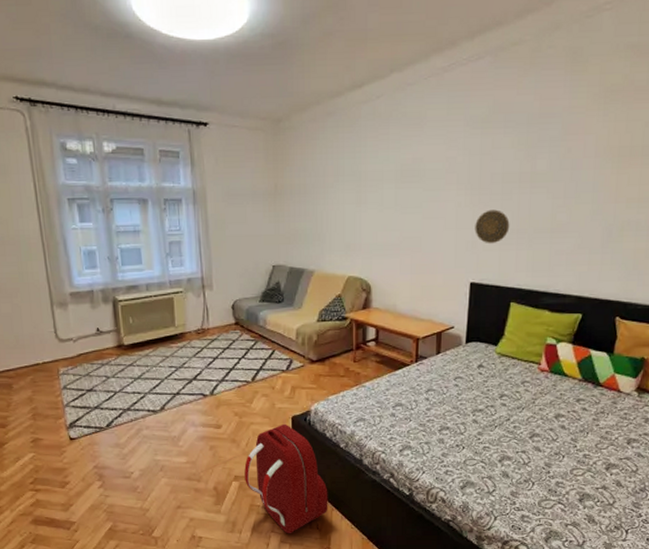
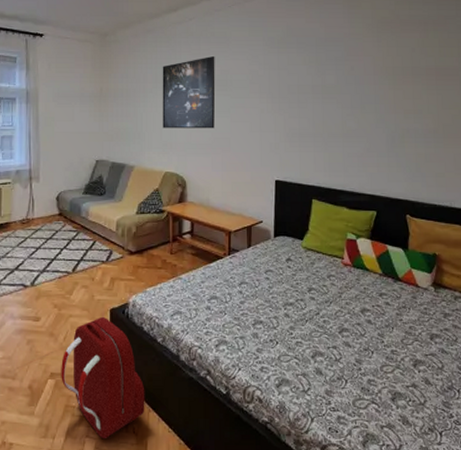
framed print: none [345,140,406,228] -> present [162,55,216,129]
decorative plate: present [475,209,510,244] -> none [277,116,307,146]

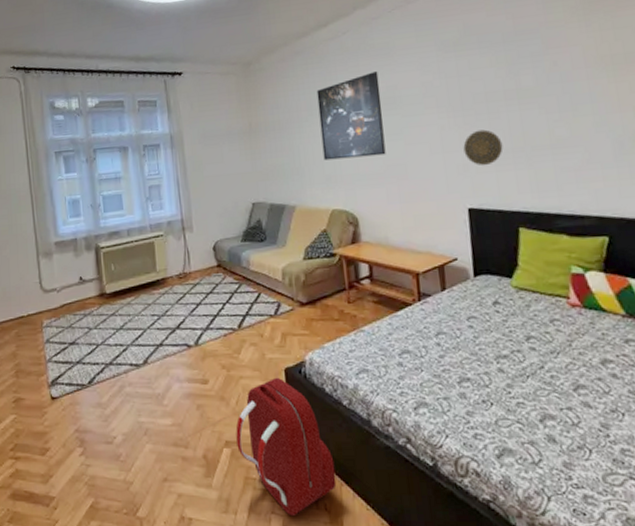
decorative plate: none [277,116,307,146] -> present [463,129,503,166]

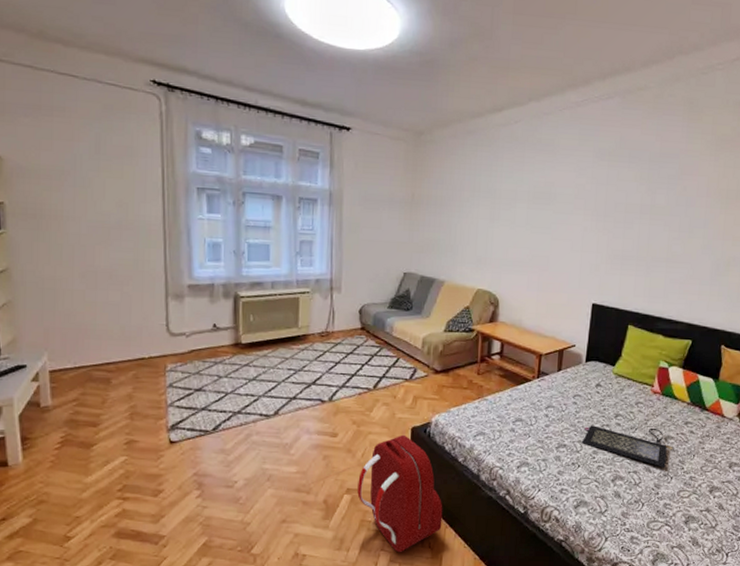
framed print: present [316,70,386,161] -> none [477,164,540,246]
decorative plate: present [463,129,503,166] -> none [598,236,631,269]
clutch bag: none [488,350,616,401] -> present [581,425,673,468]

